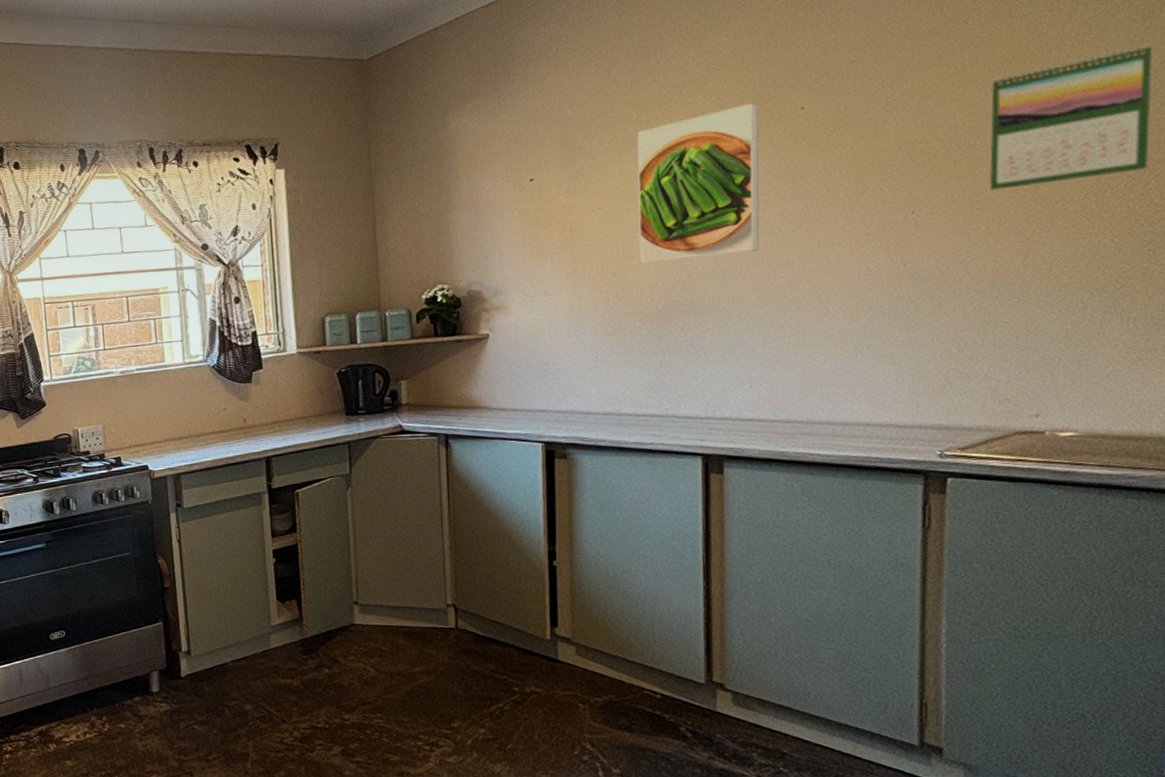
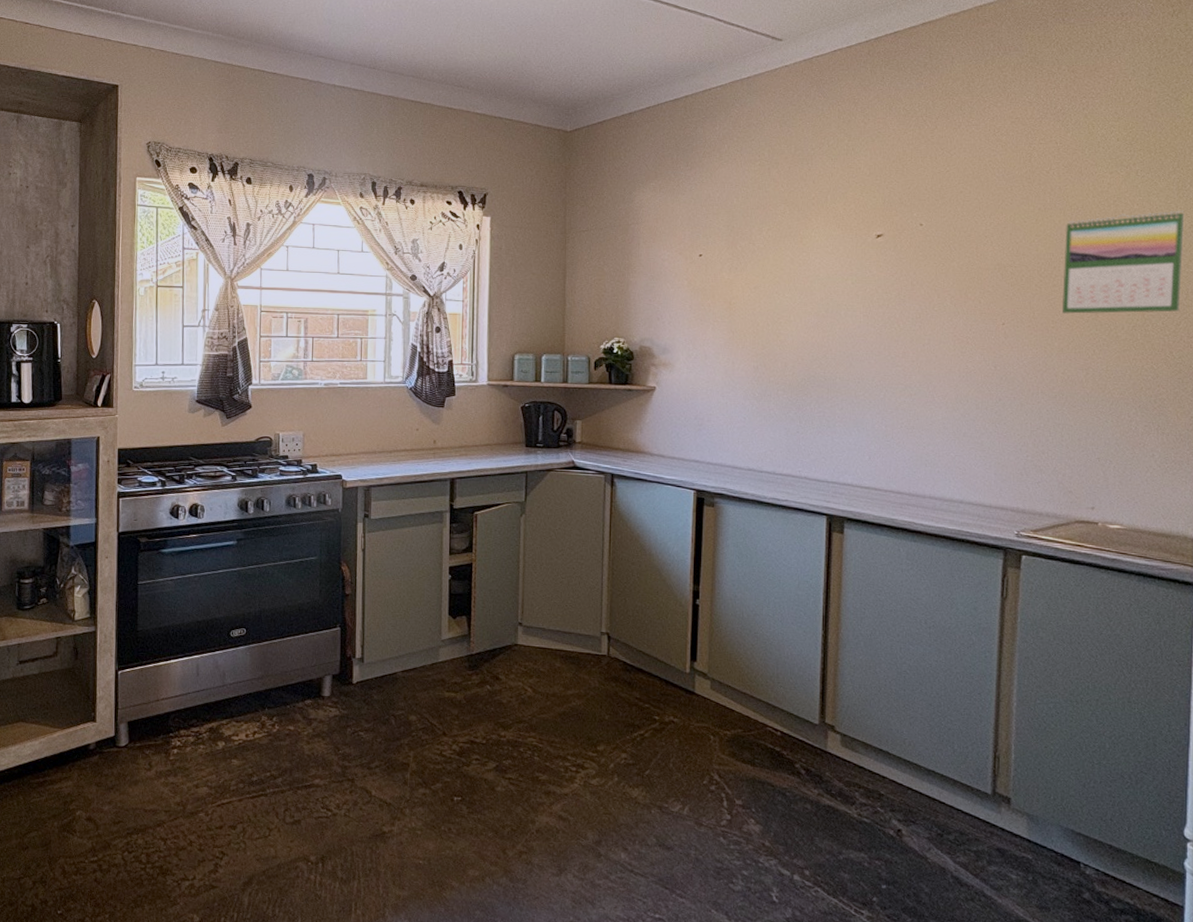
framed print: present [636,102,760,264] -> none [785,214,886,341]

